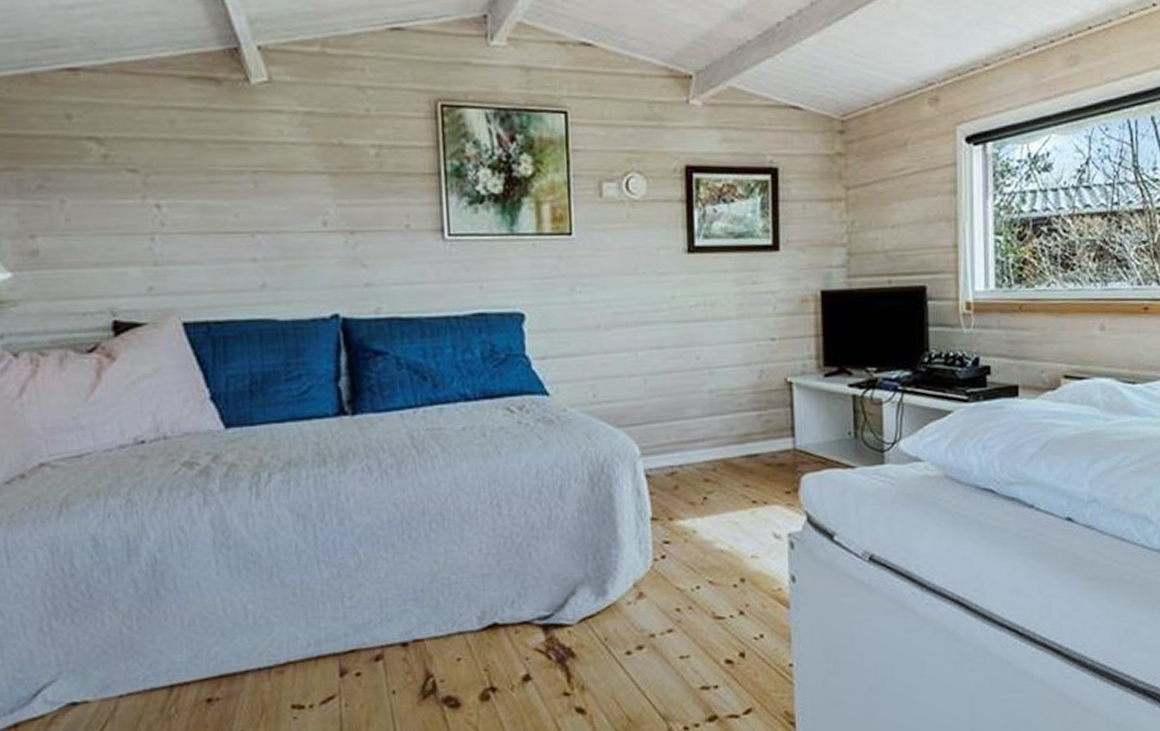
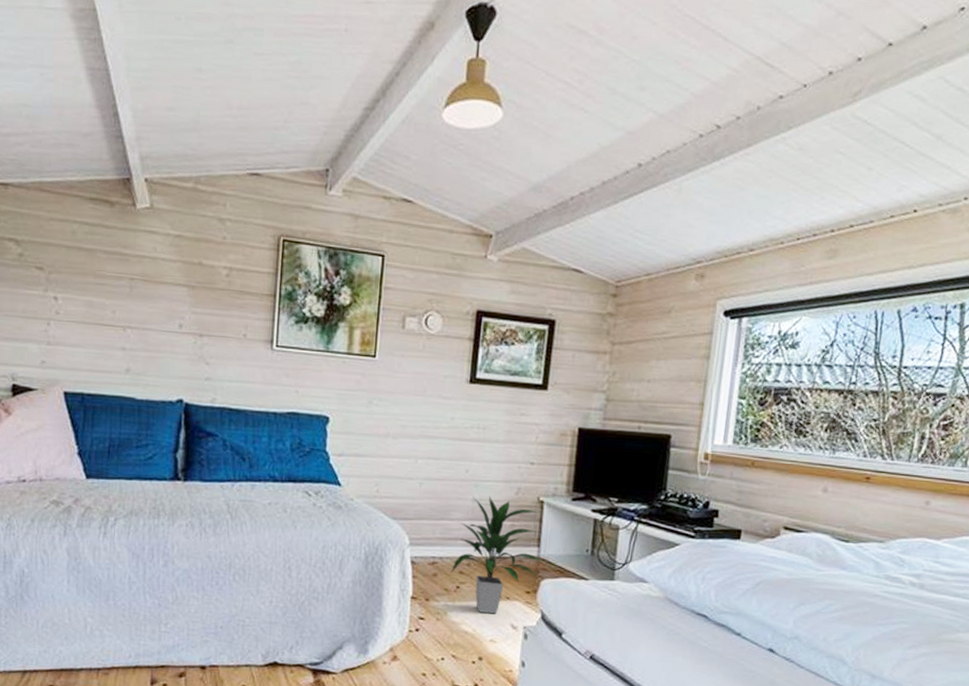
indoor plant: none [694,384,802,525] -> present [450,496,544,614]

